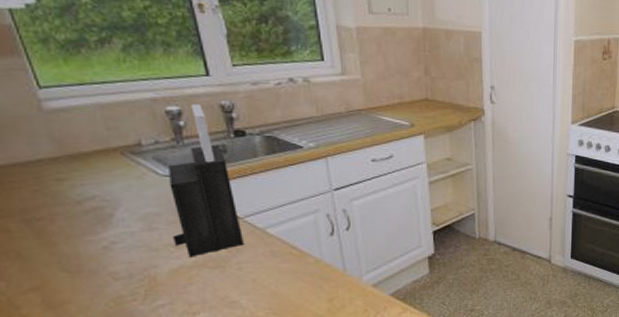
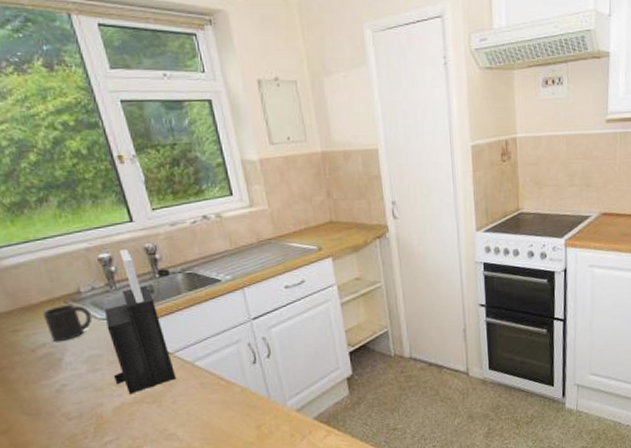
mug: none [94,157,153,196] -> present [42,305,93,342]

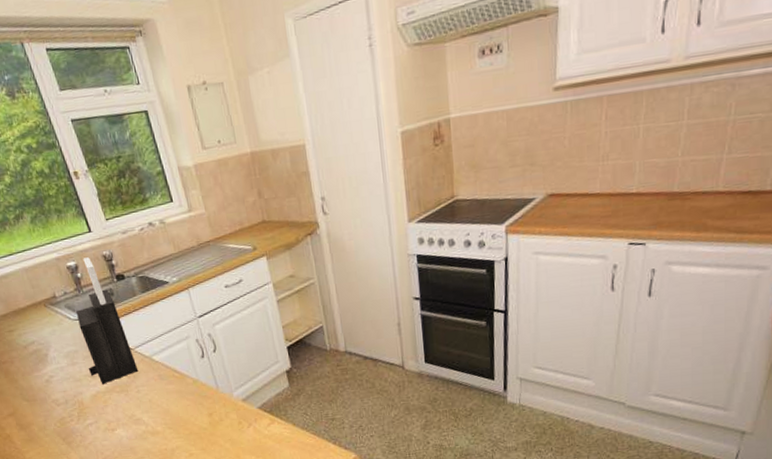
mug: present [42,305,93,342] -> none [29,308,68,340]

